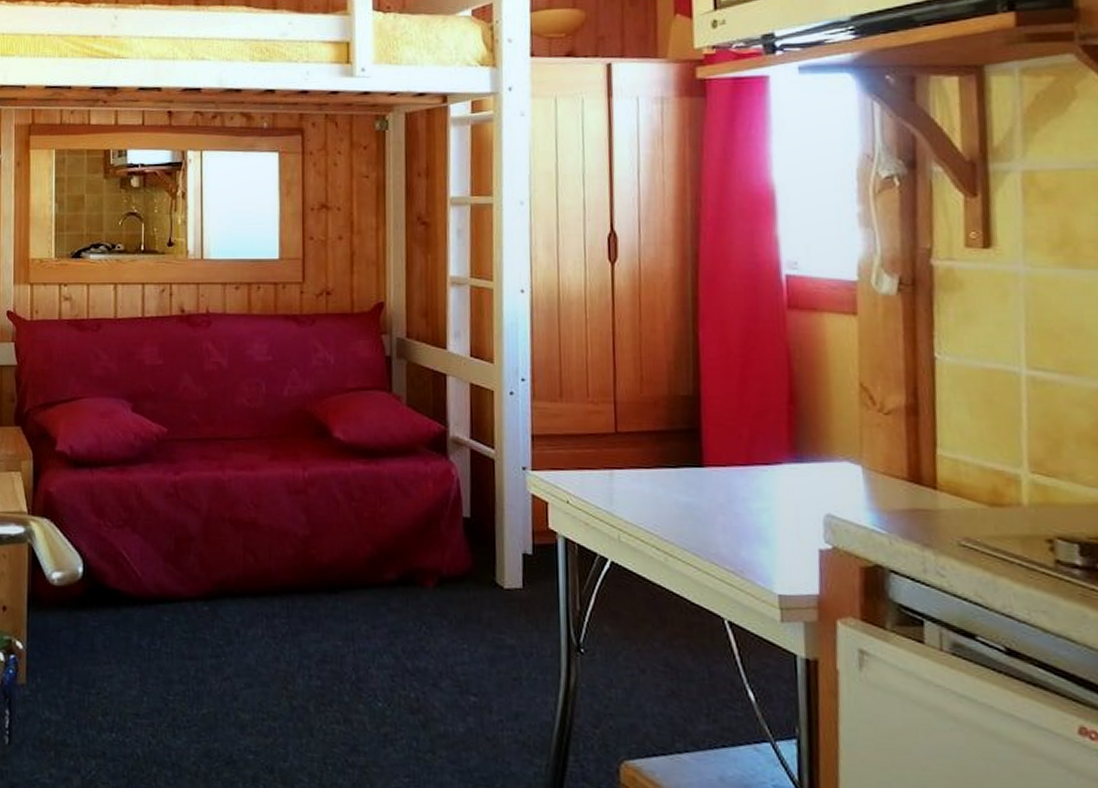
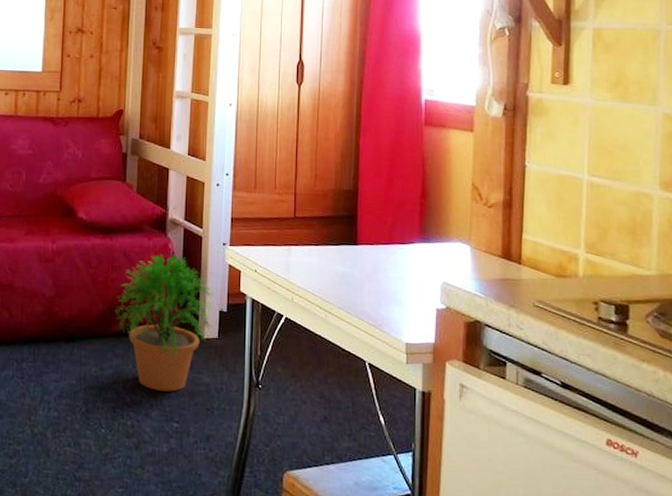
potted plant: none [386,480,514,657] -> present [114,253,213,392]

